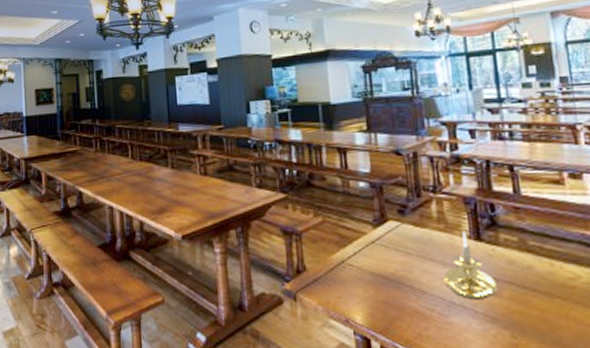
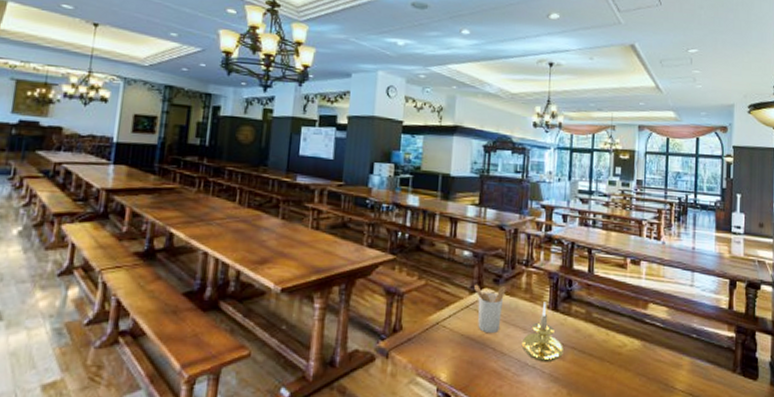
utensil holder: none [377,217,415,270] -> present [474,284,506,334]

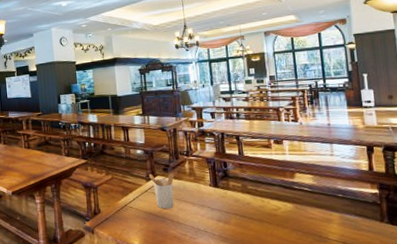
candle holder: present [521,301,563,363] -> none [193,181,228,227]

